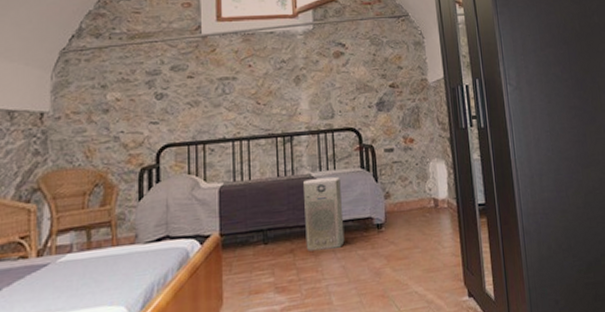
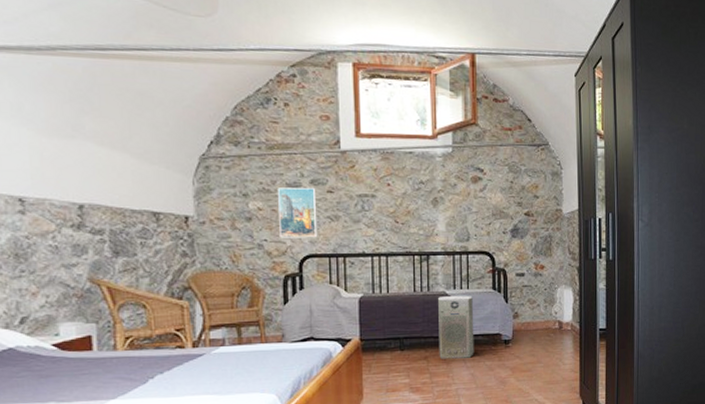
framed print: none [137,75,177,129] -> present [278,188,318,238]

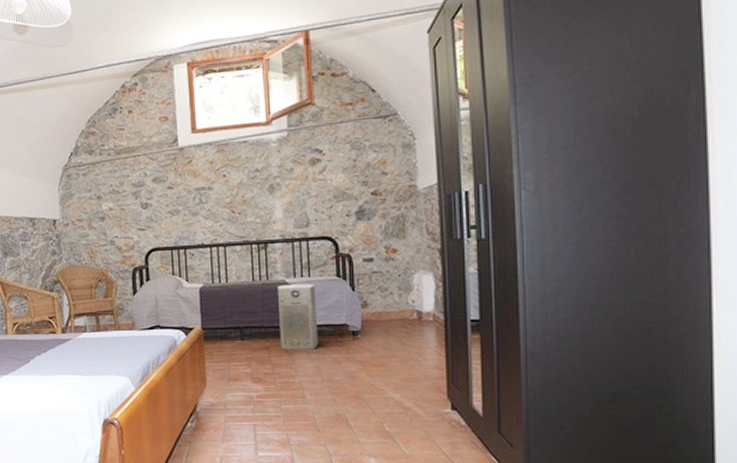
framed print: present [278,188,318,238] -> none [125,186,161,234]

